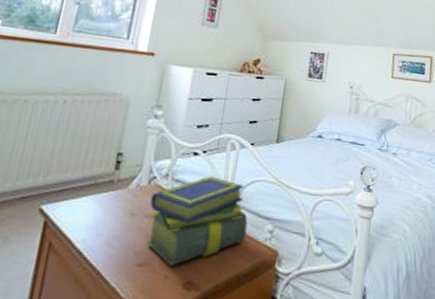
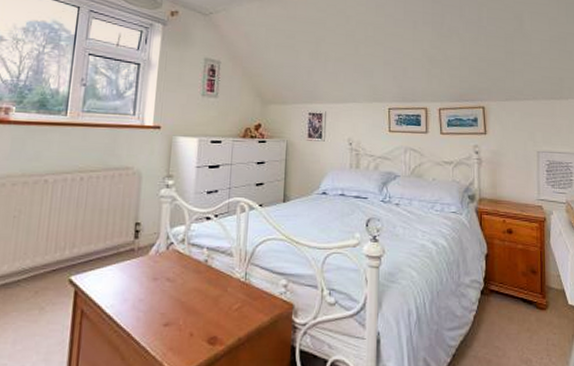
stack of books: present [146,176,248,267] -> none [170,238,263,324]

